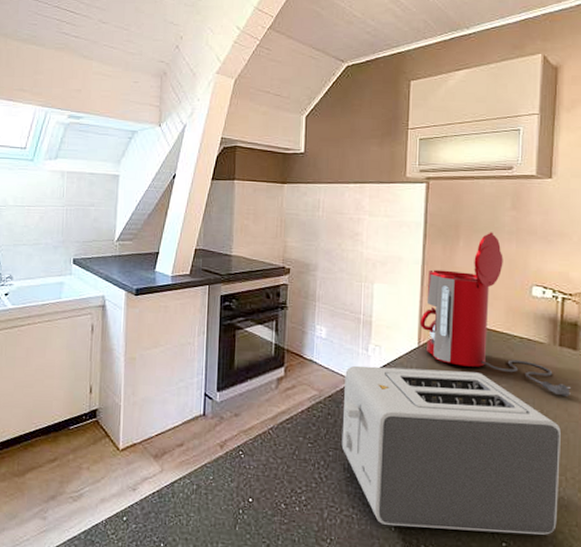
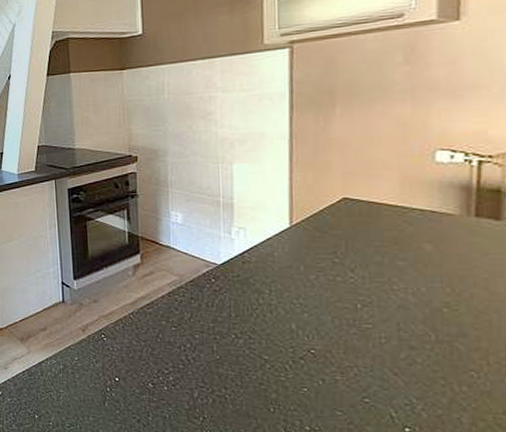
toaster: present [341,365,561,535] -> none [206,249,480,422]
coffee maker: present [419,232,571,397] -> none [290,93,493,273]

